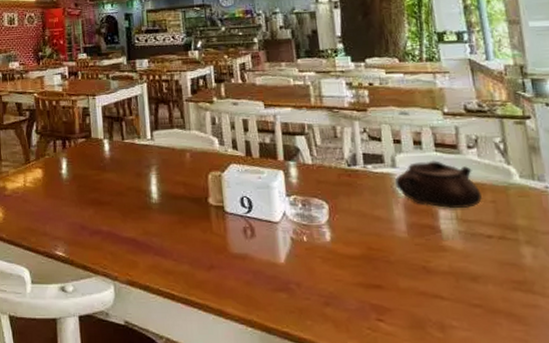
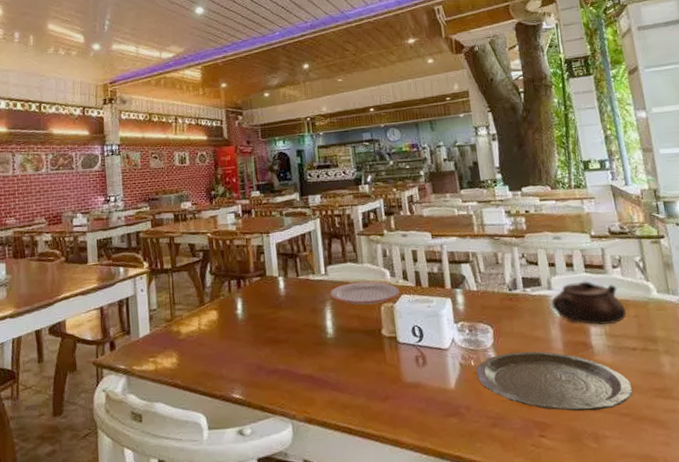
plate: none [155,149,229,173] -> present [329,281,400,305]
plate: none [309,230,487,298] -> present [476,351,633,412]

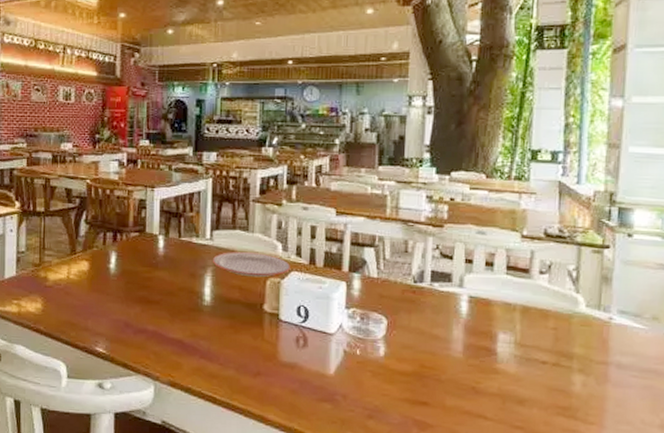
plate: present [476,351,633,412] -> none [360,347,533,419]
teapot: present [551,281,627,325] -> none [460,283,545,334]

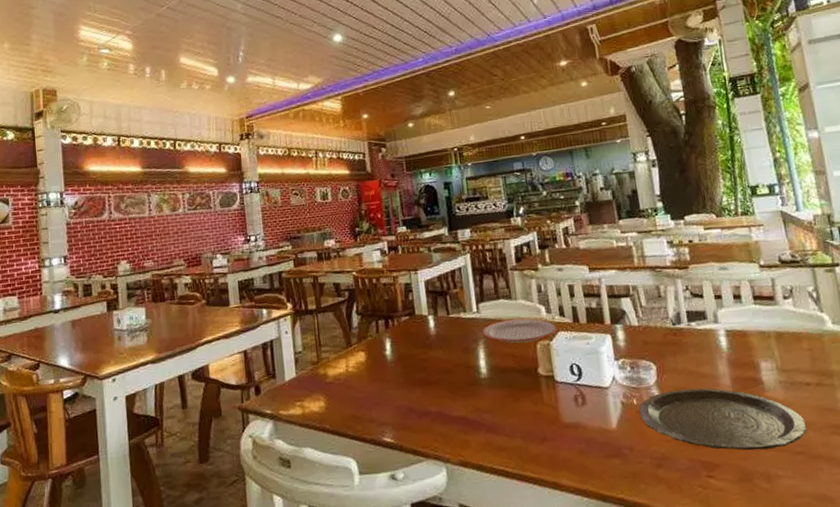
plate: none [360,347,533,419] -> present [639,388,808,451]

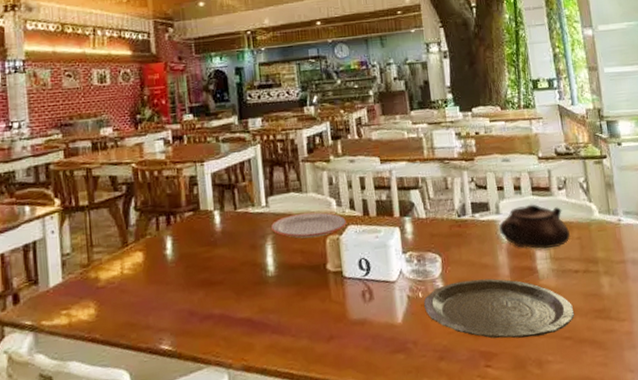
teapot: none [718,313,800,360] -> present [499,204,571,249]

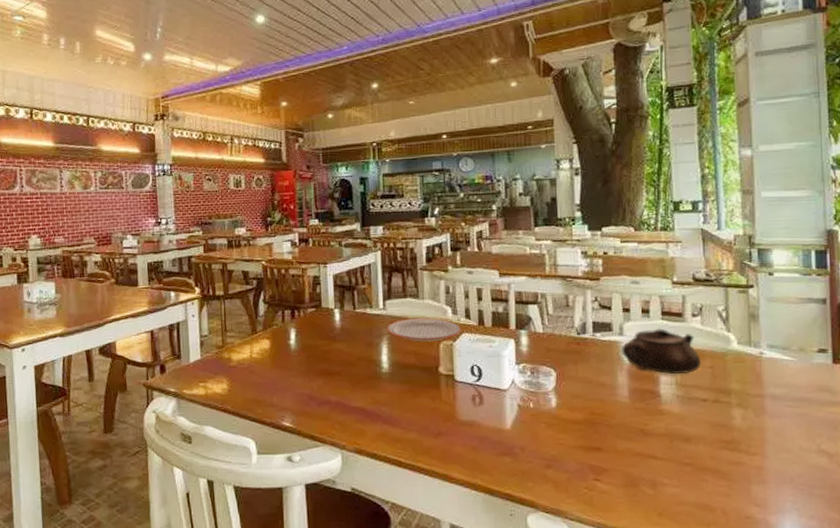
plate: present [424,278,575,339] -> none [535,396,698,459]

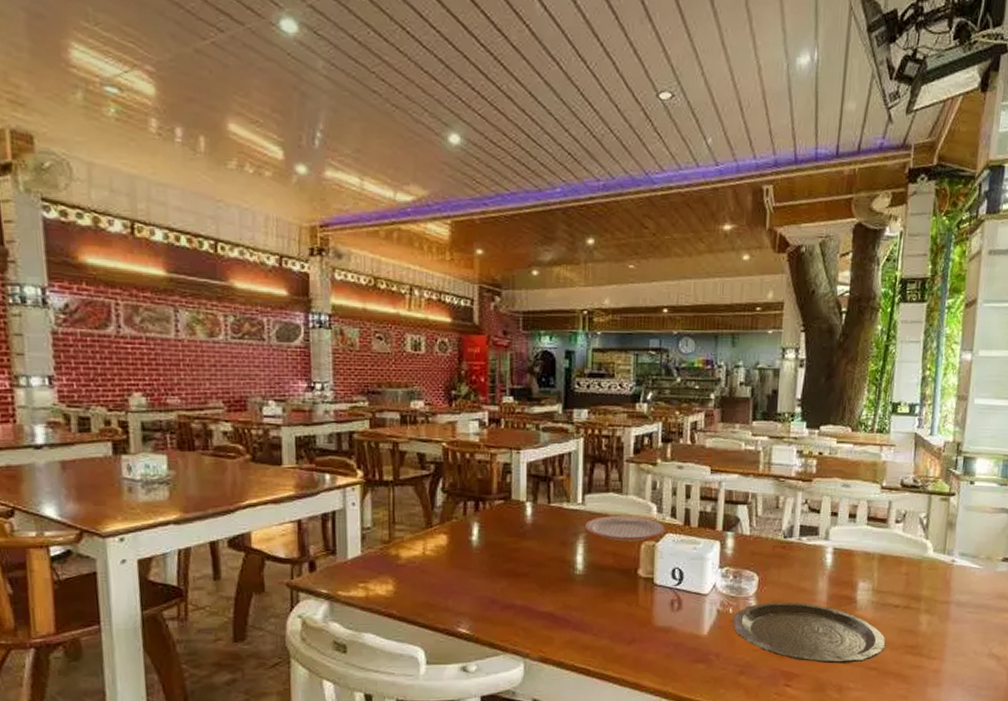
plate: none [535,396,698,459] -> present [733,602,886,664]
teapot: present [622,328,702,374] -> none [825,534,899,581]

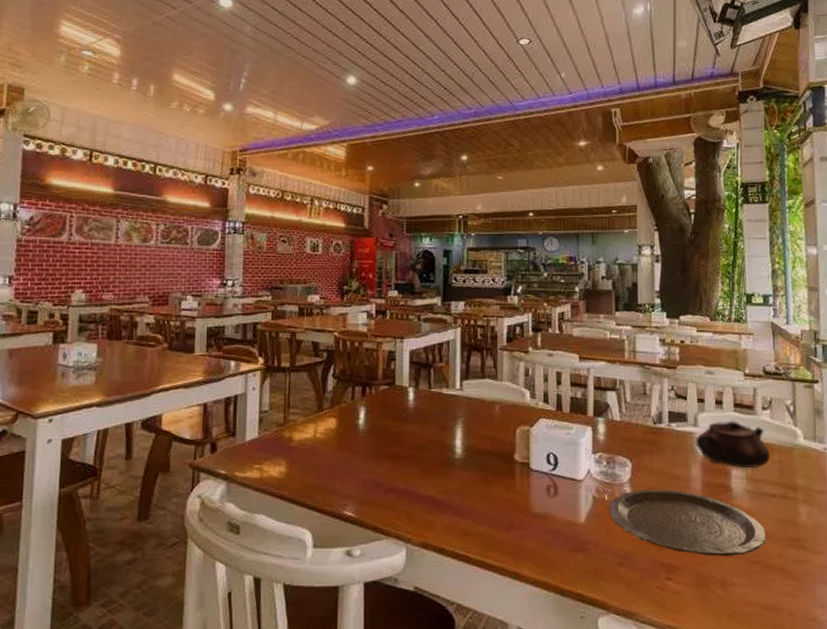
plate: present [584,516,665,542] -> none [462,401,538,427]
teapot: none [825,534,899,581] -> present [696,421,771,469]

